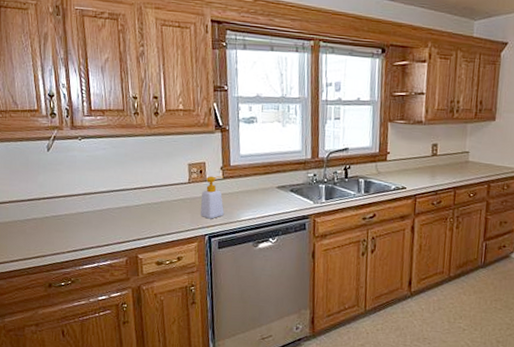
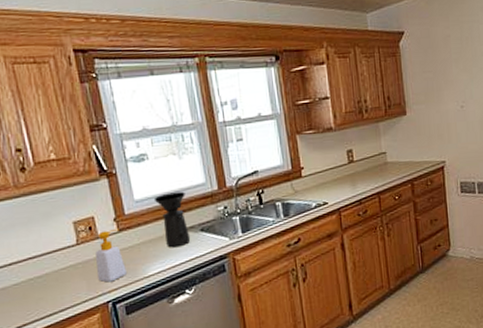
coffee maker: none [256,154,283,202] -> present [153,191,191,248]

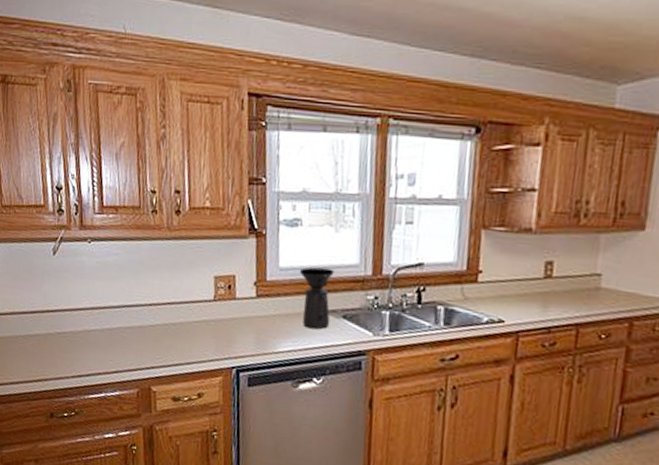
soap bottle: present [95,228,126,283] -> none [227,292,258,348]

